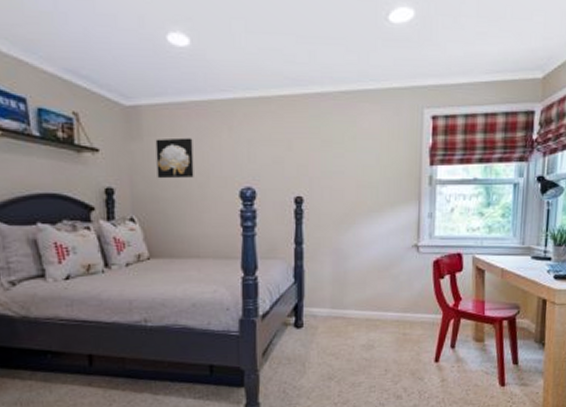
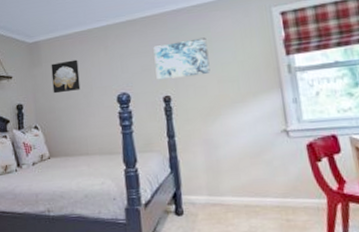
wall art: none [289,132,351,177] -> present [153,37,211,80]

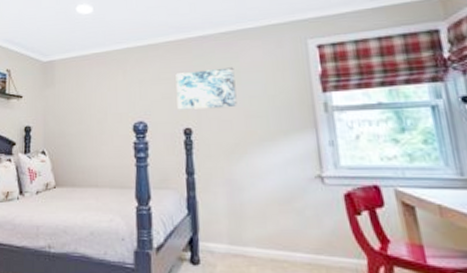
wall art: present [51,59,81,94] -> none [65,82,94,117]

